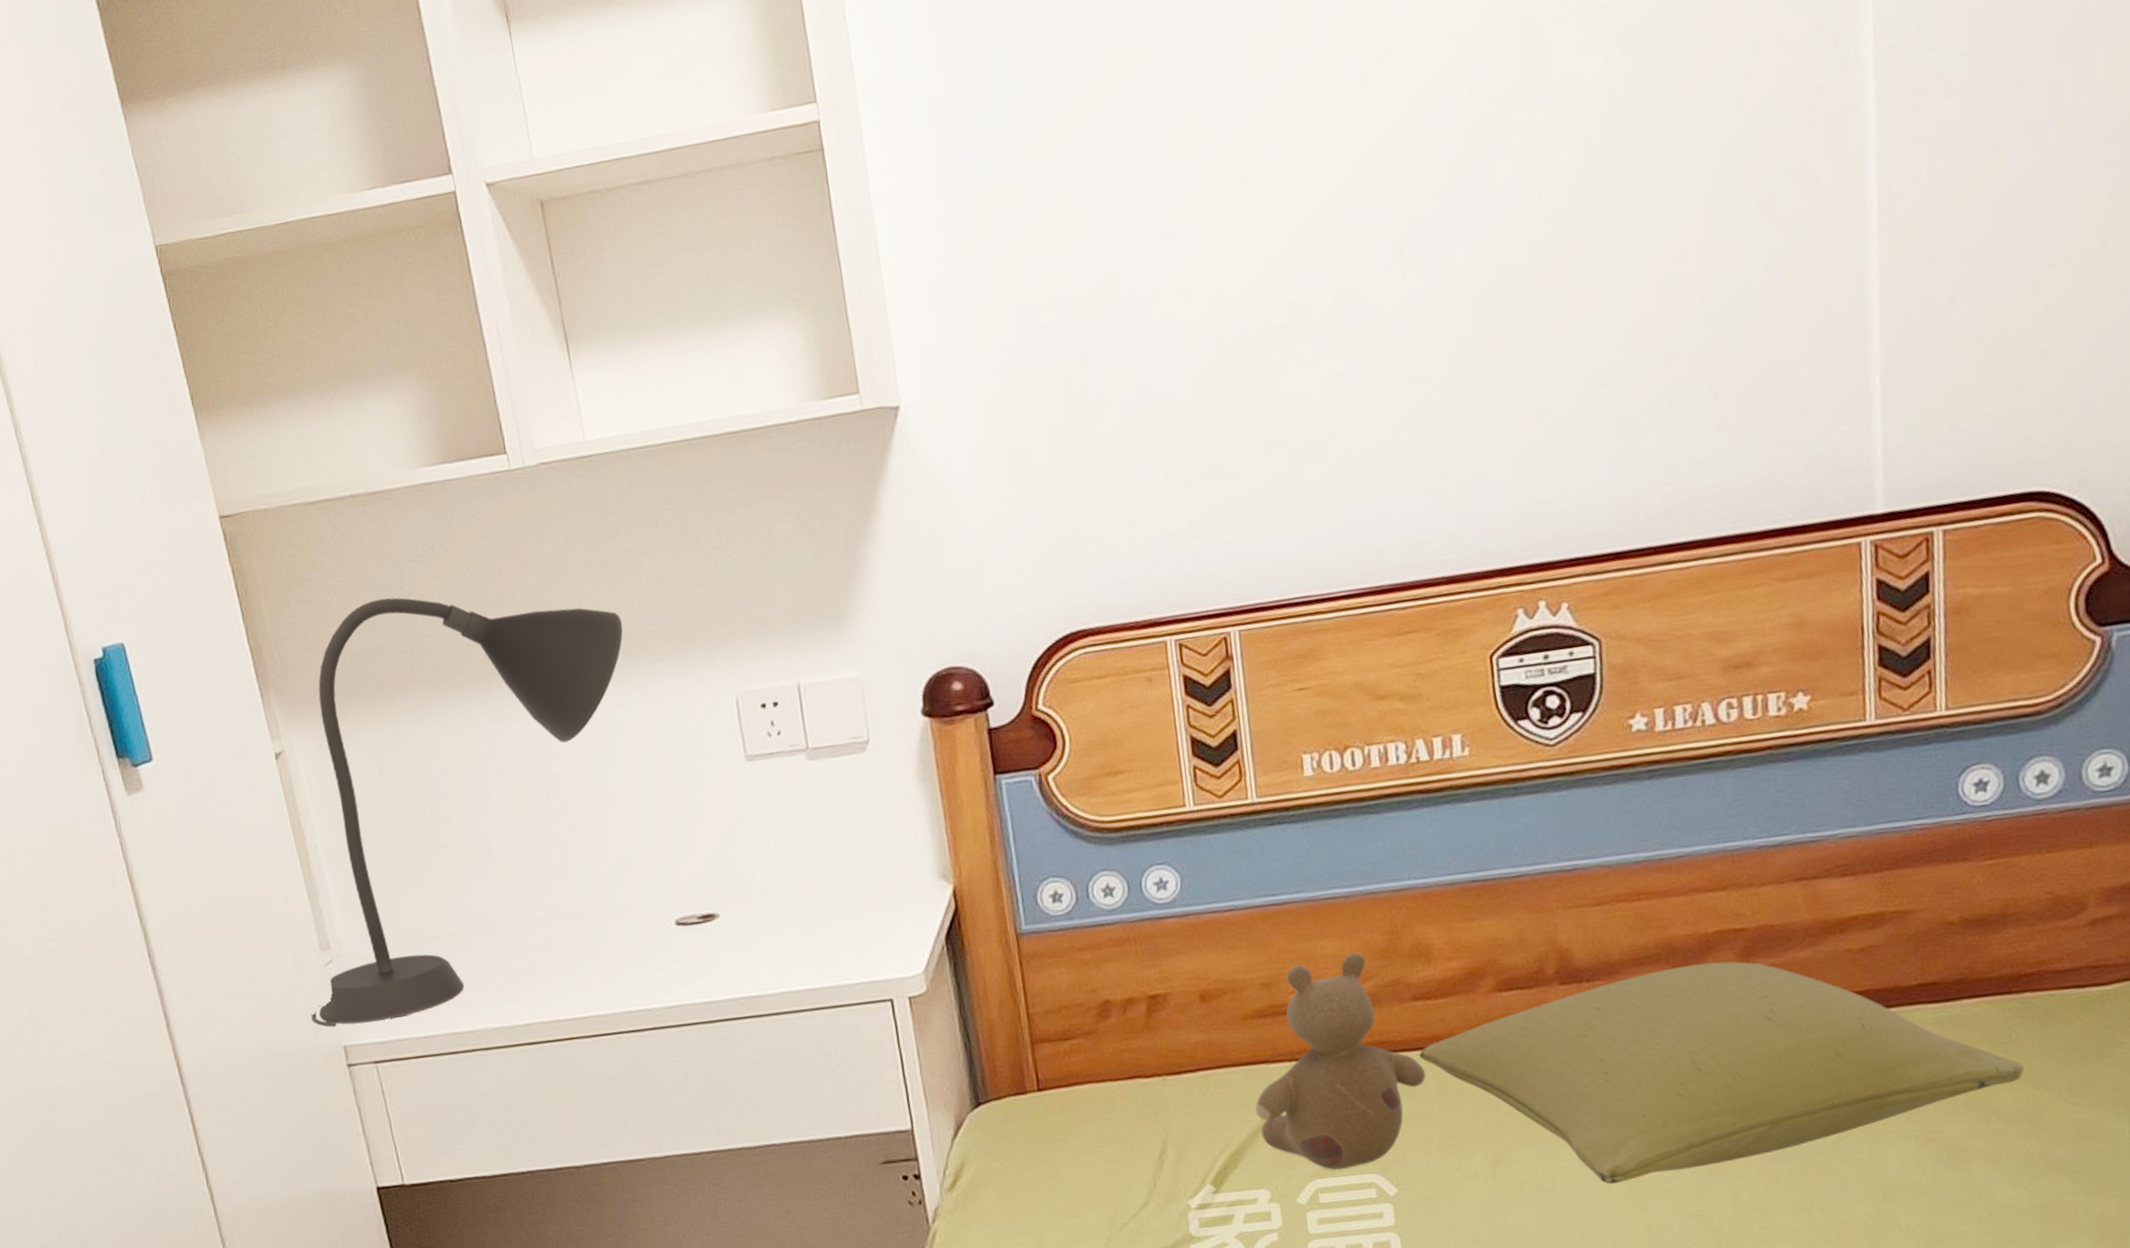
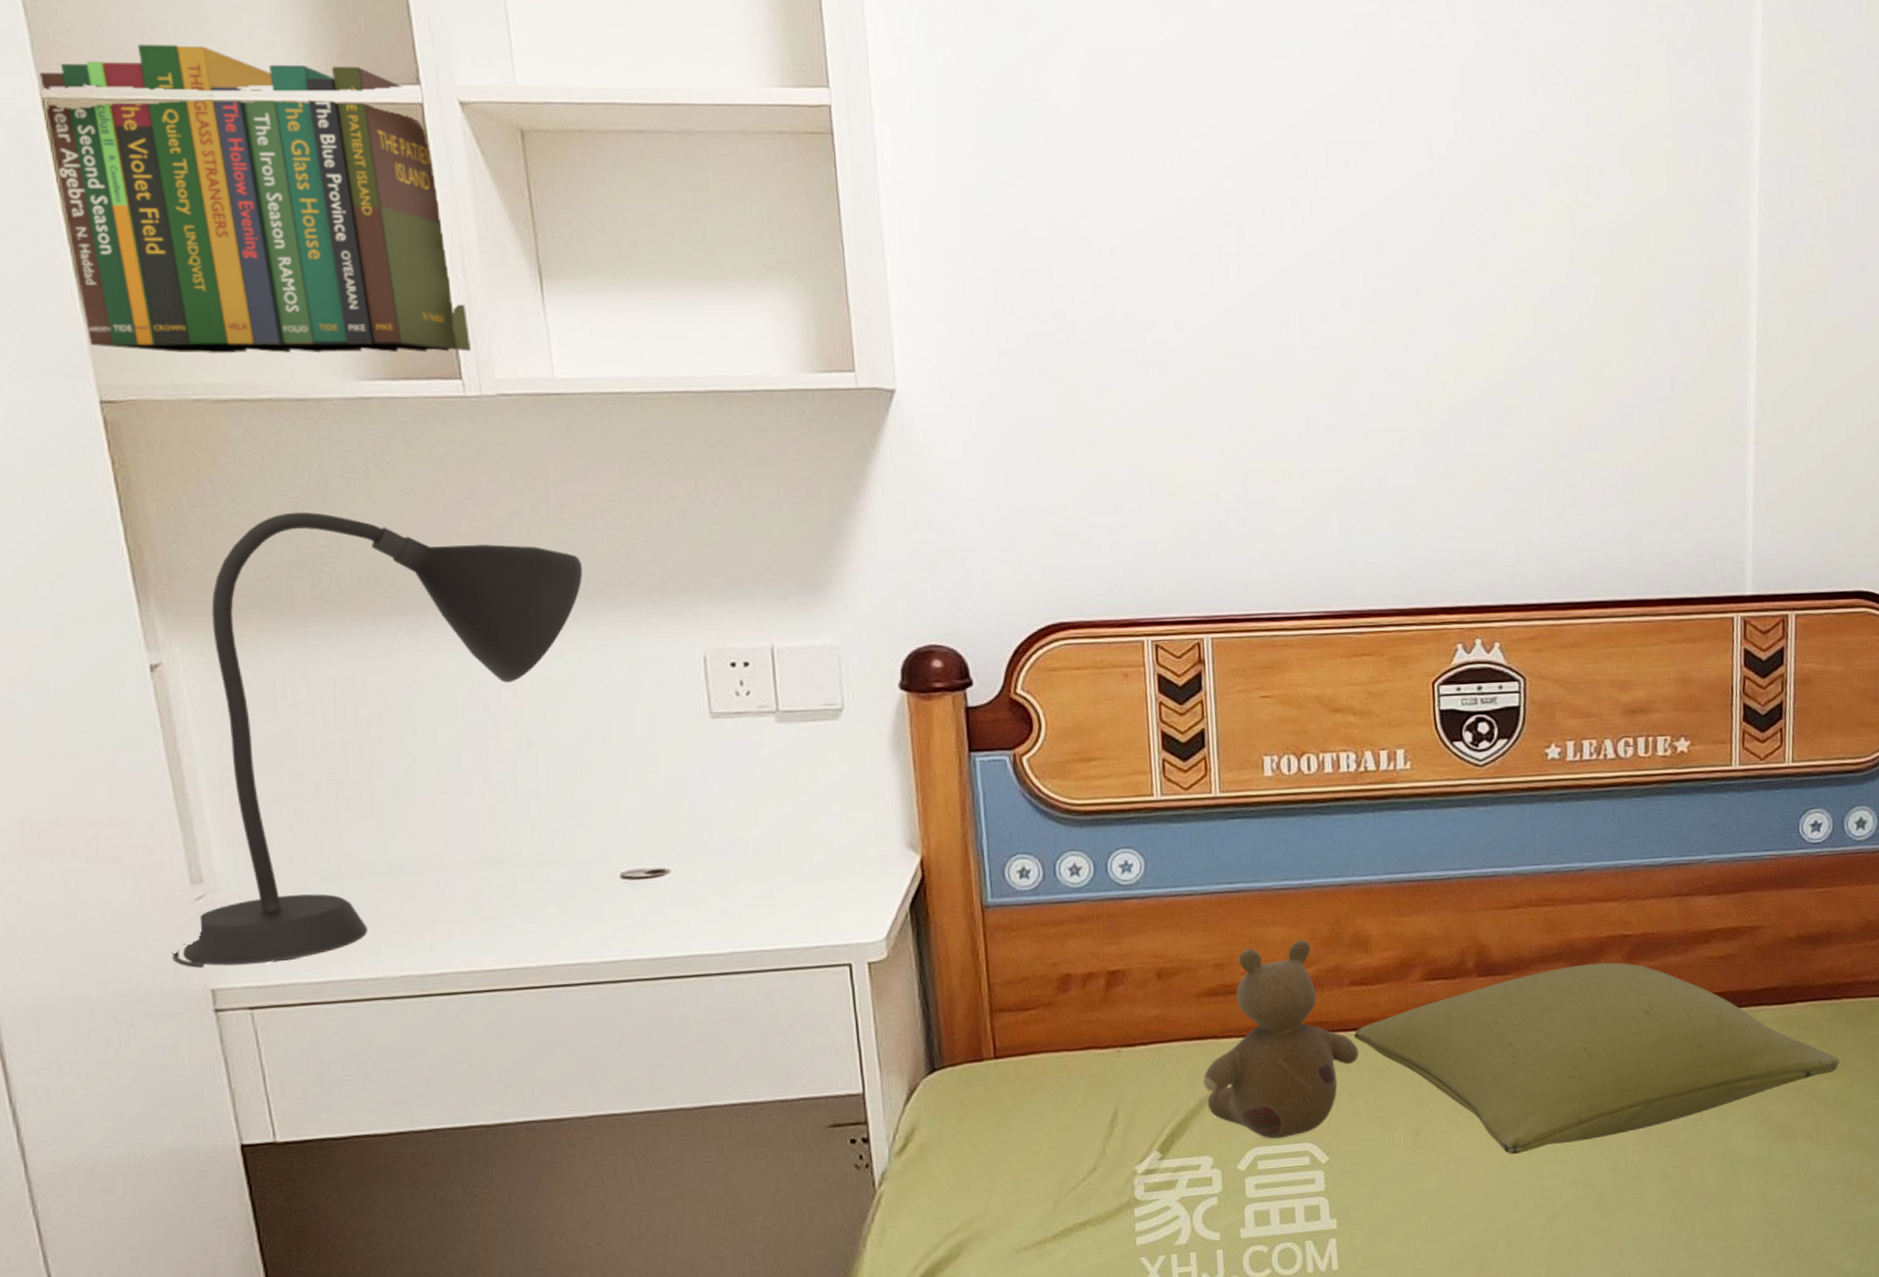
books: none [152,166,512,467] -> present [40,44,471,353]

